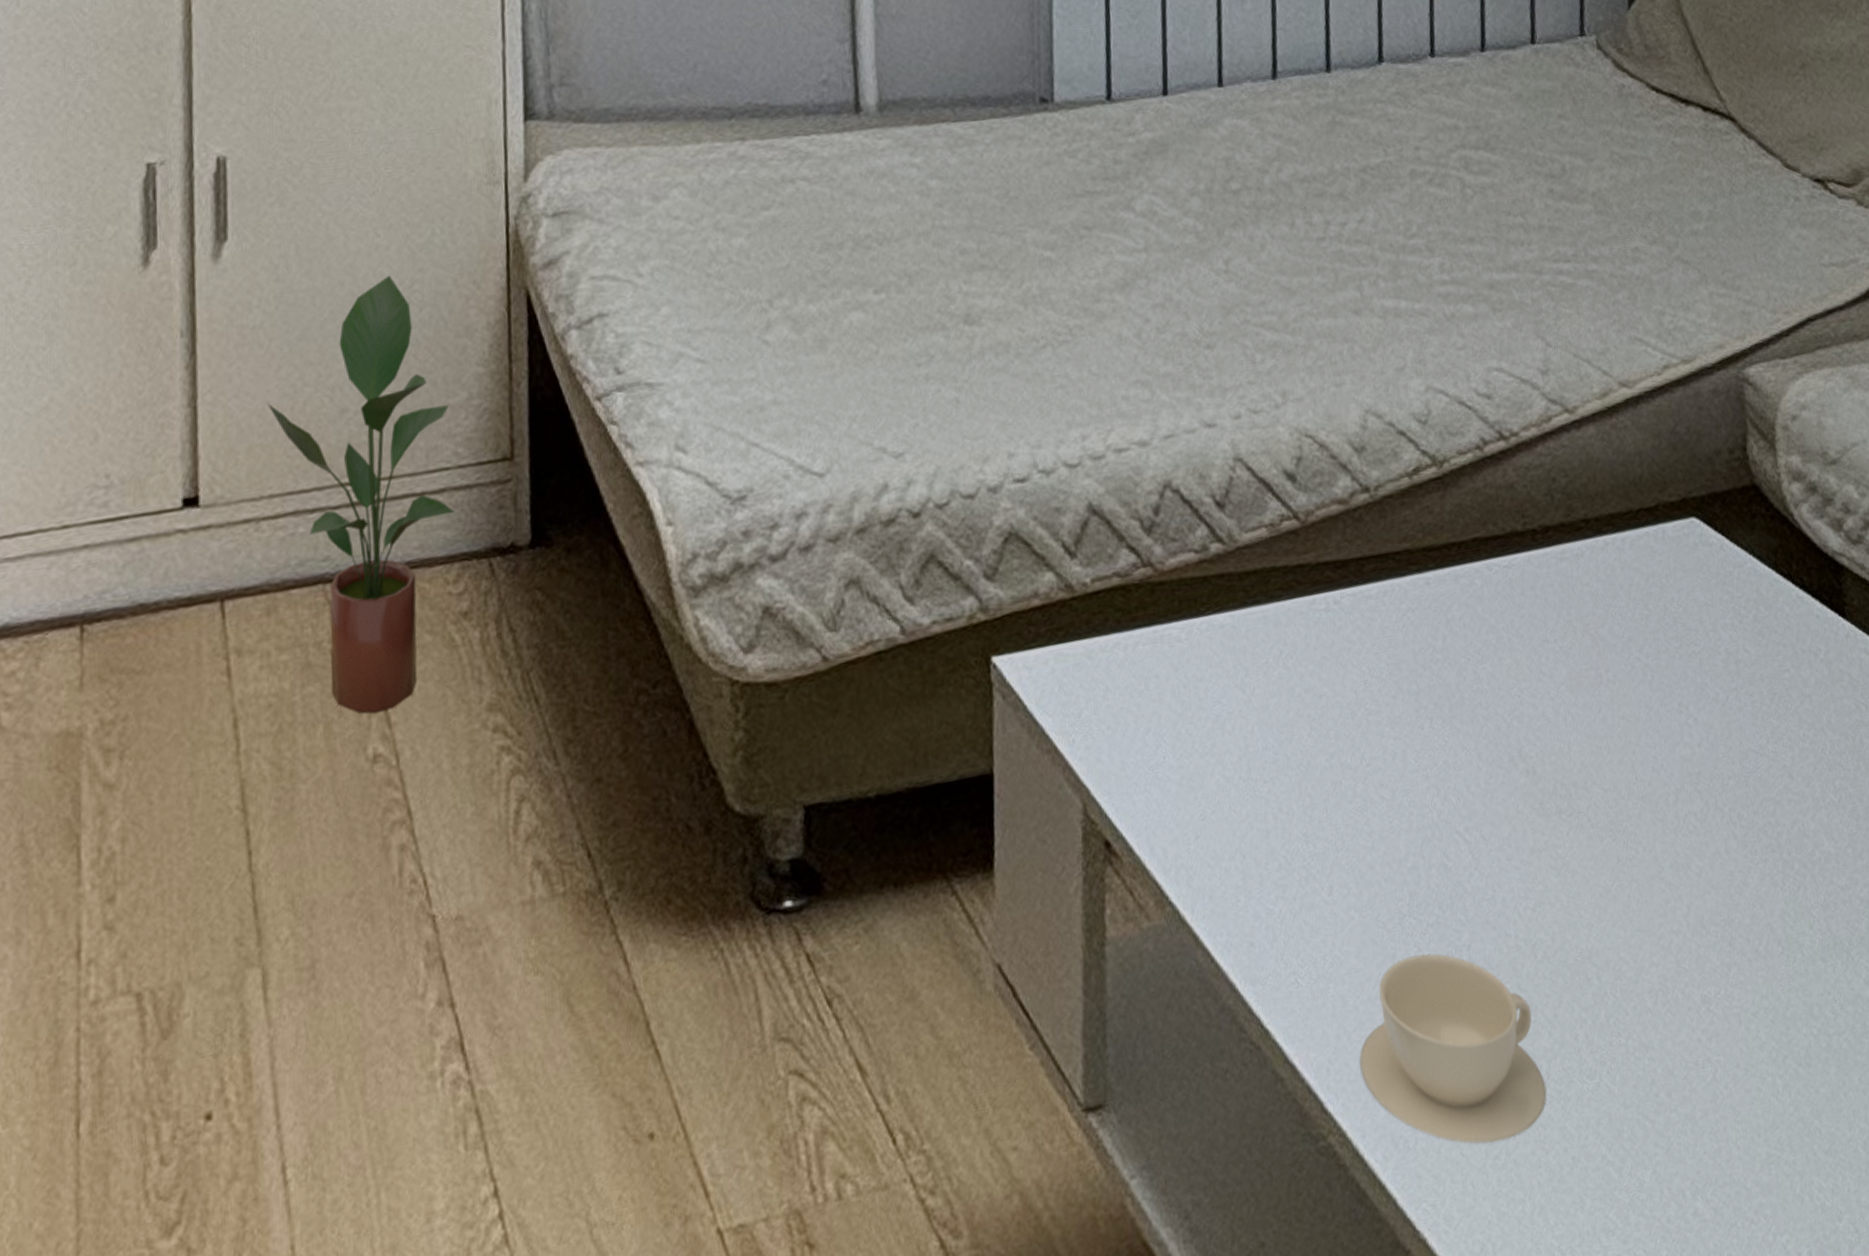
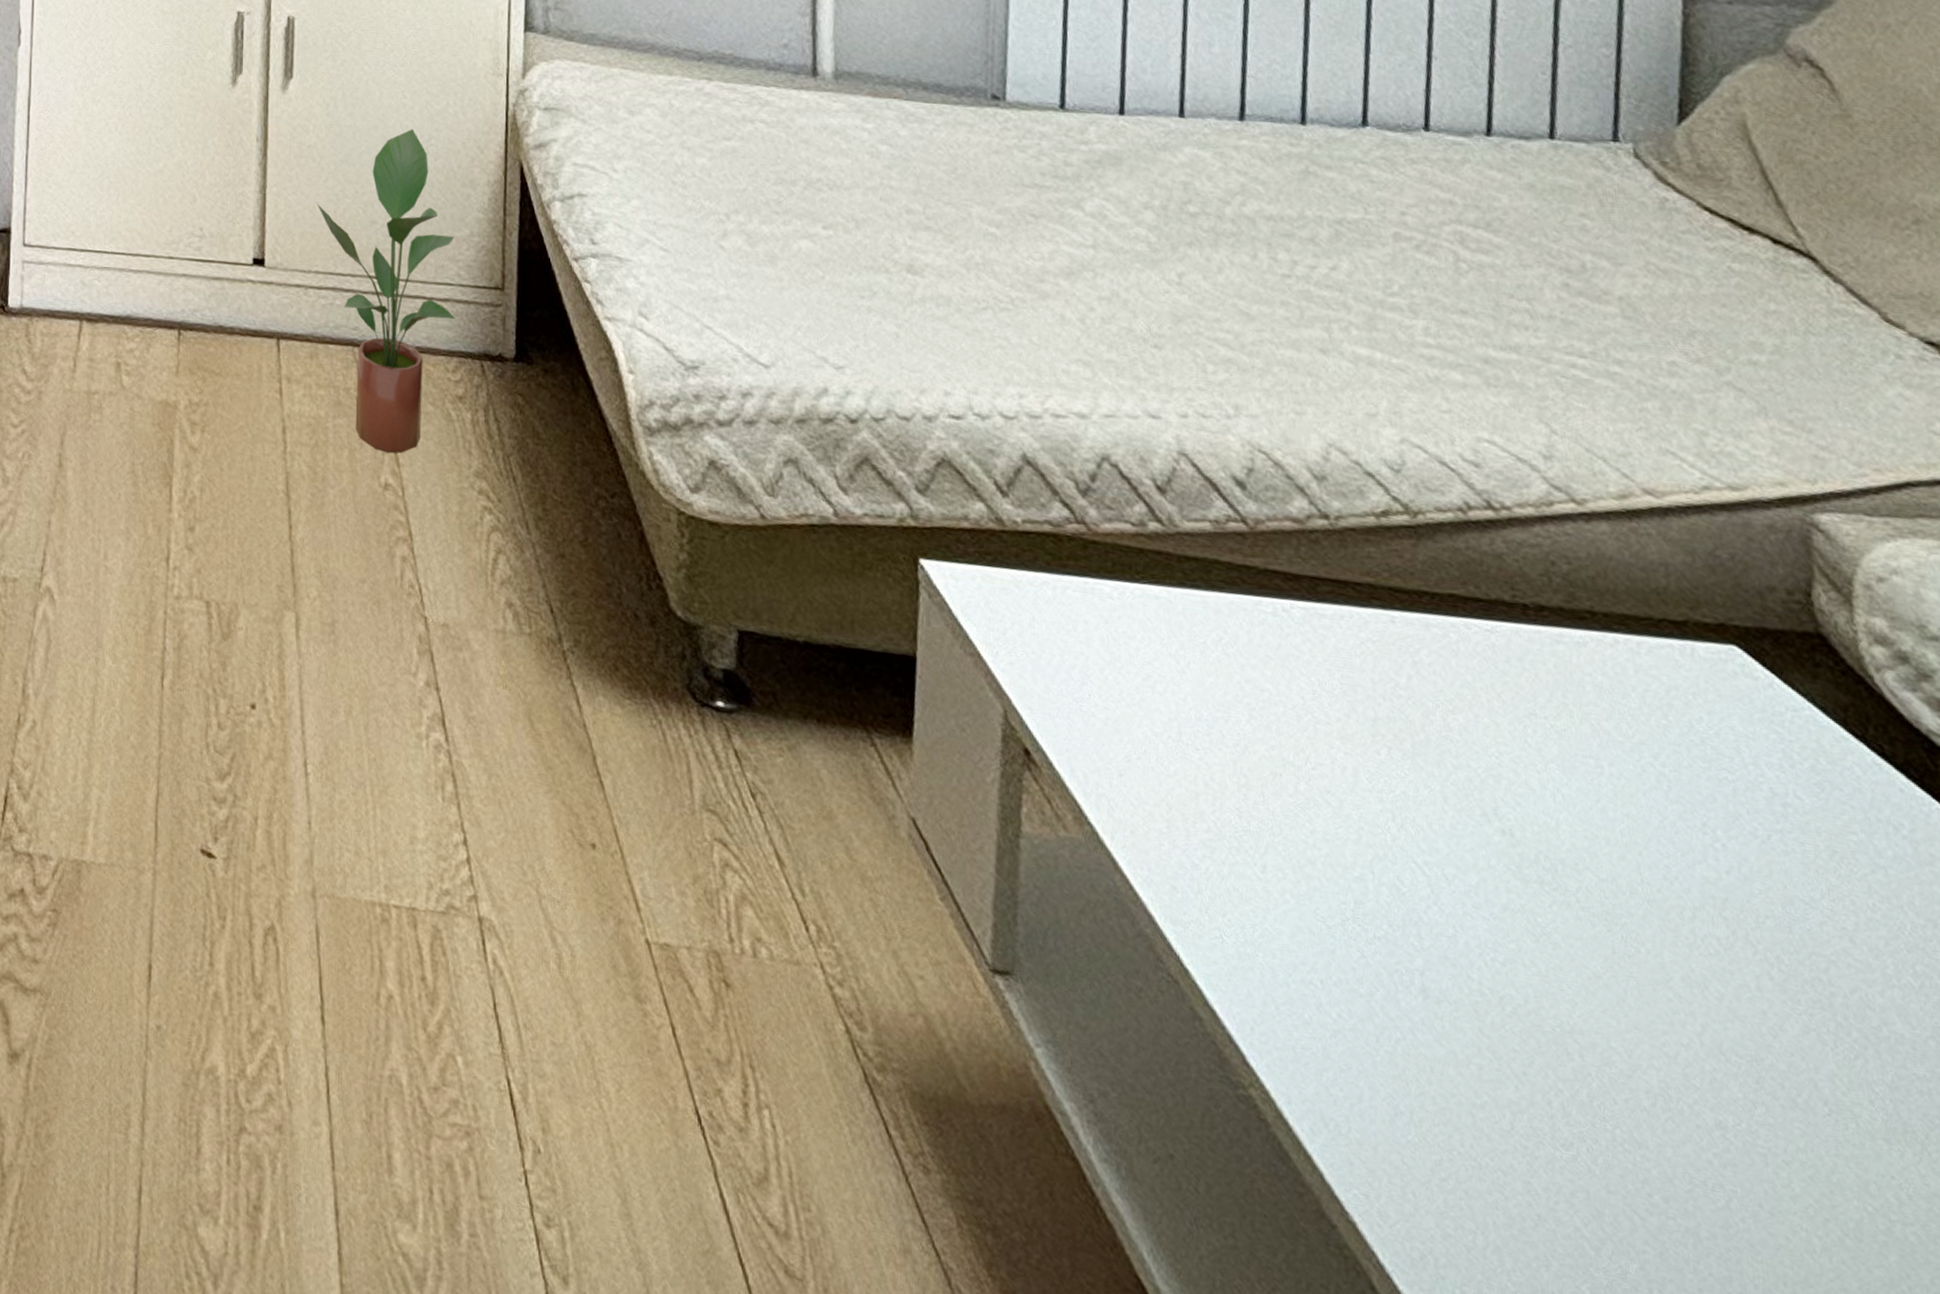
teacup: present [1359,953,1547,1144] -> none [1288,957,1510,1170]

